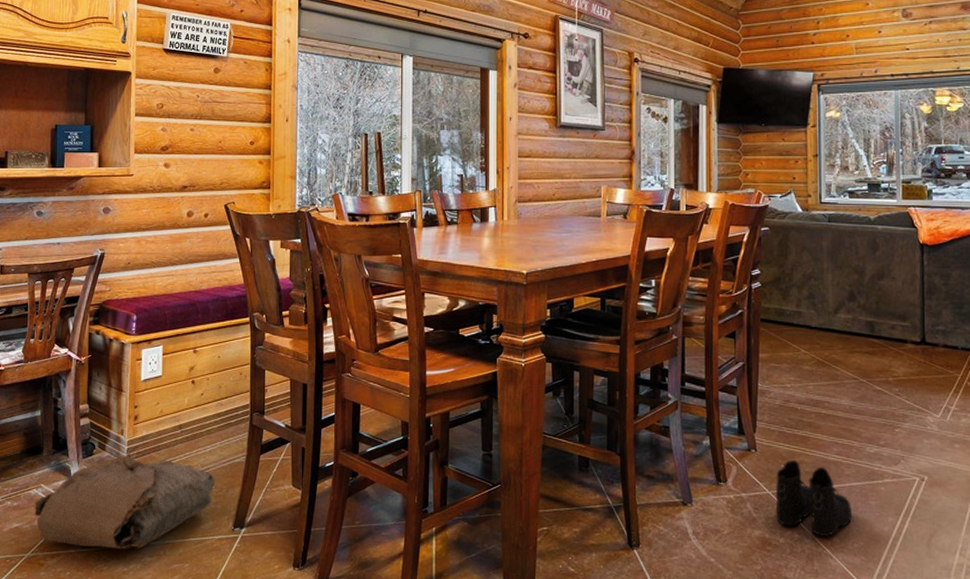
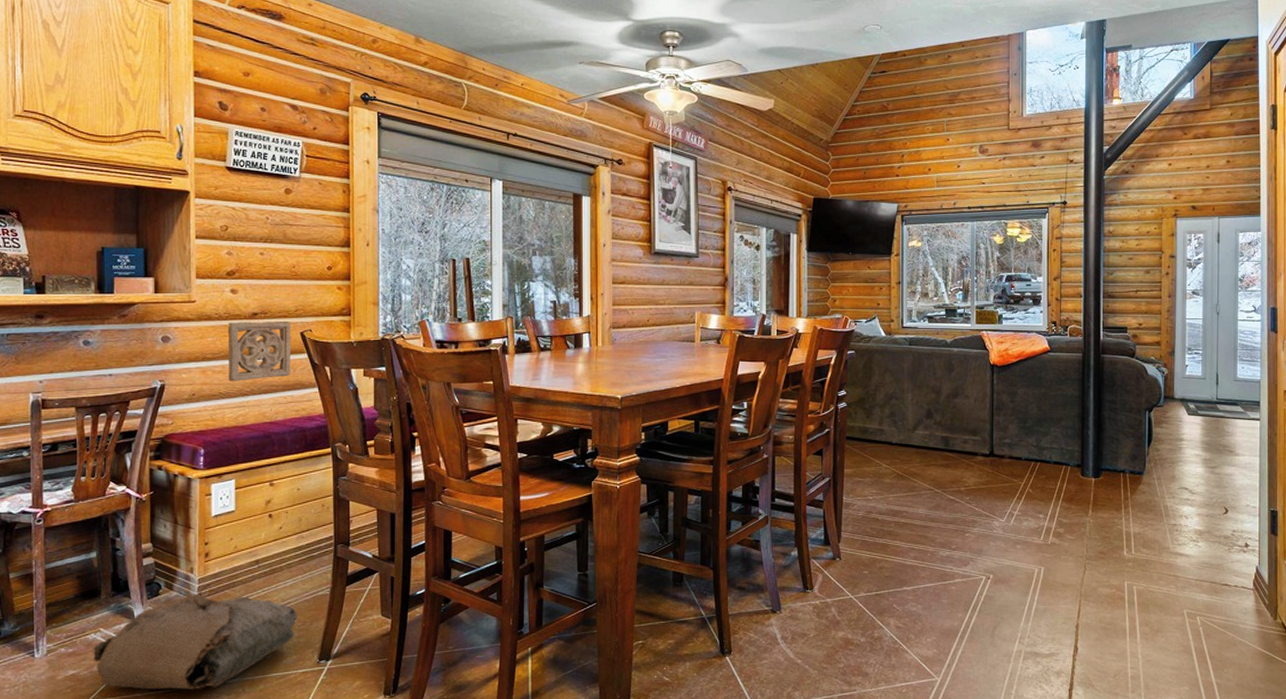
wall ornament: none [159,193,217,251] -> present [227,320,291,381]
boots: present [775,460,852,537] -> none [857,566,926,634]

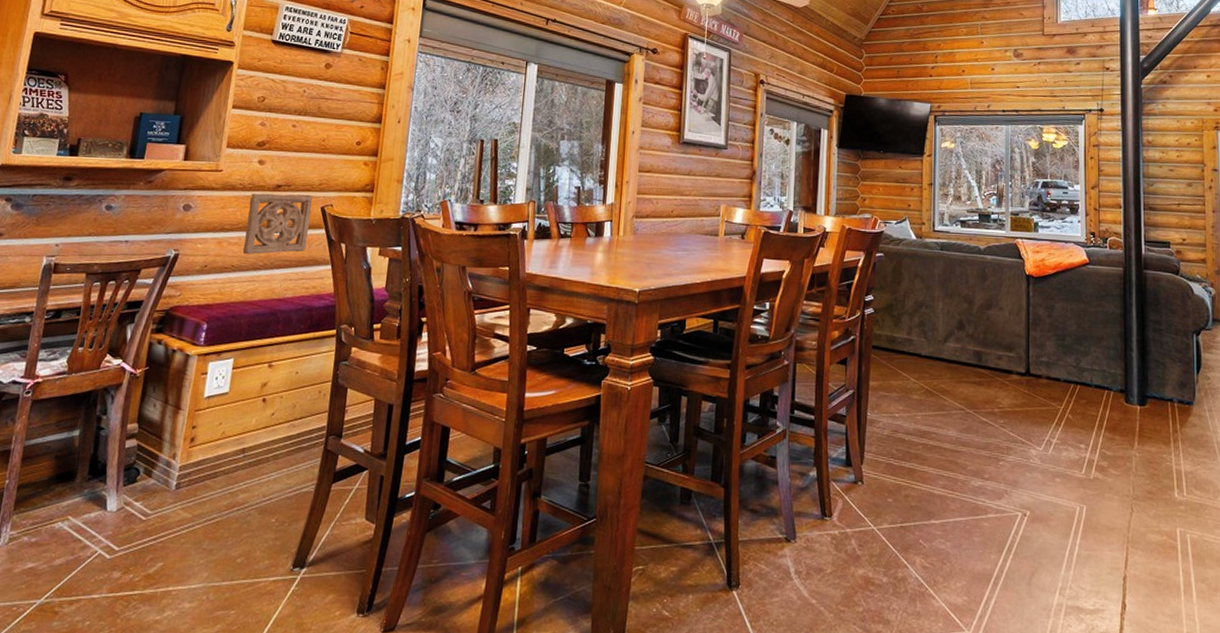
bag: present [93,593,298,690] -> none [55,482,278,594]

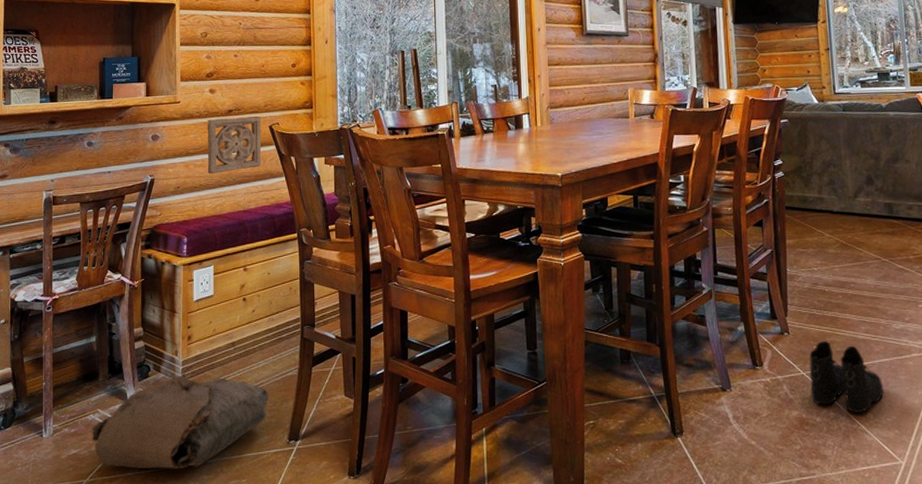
bag: none [55,482,278,594] -> present [92,375,270,469]
boots: none [880,494,955,575] -> present [809,341,884,413]

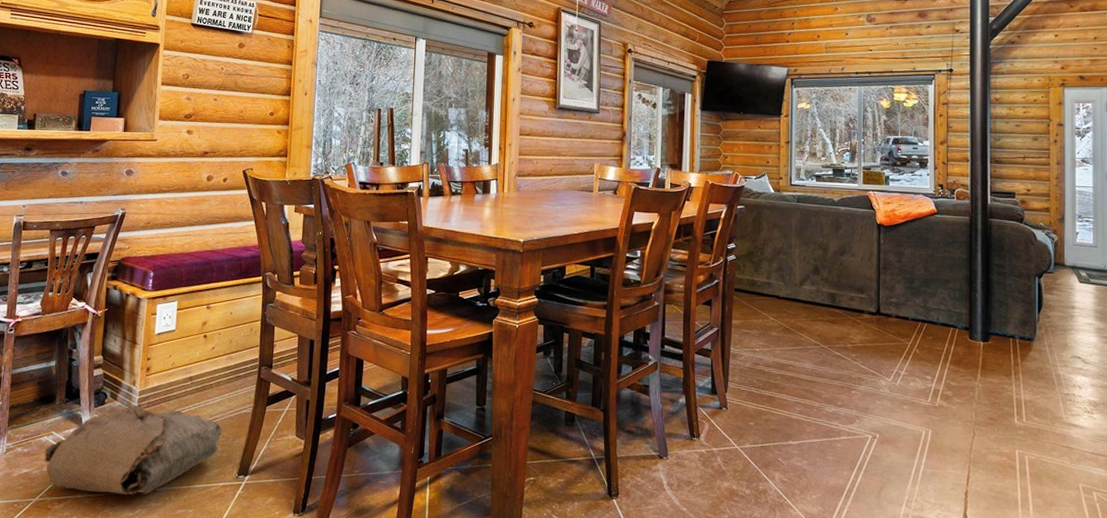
wall ornament: present [207,115,262,174] -> none [178,159,236,212]
boots: present [809,341,884,413] -> none [743,418,811,488]

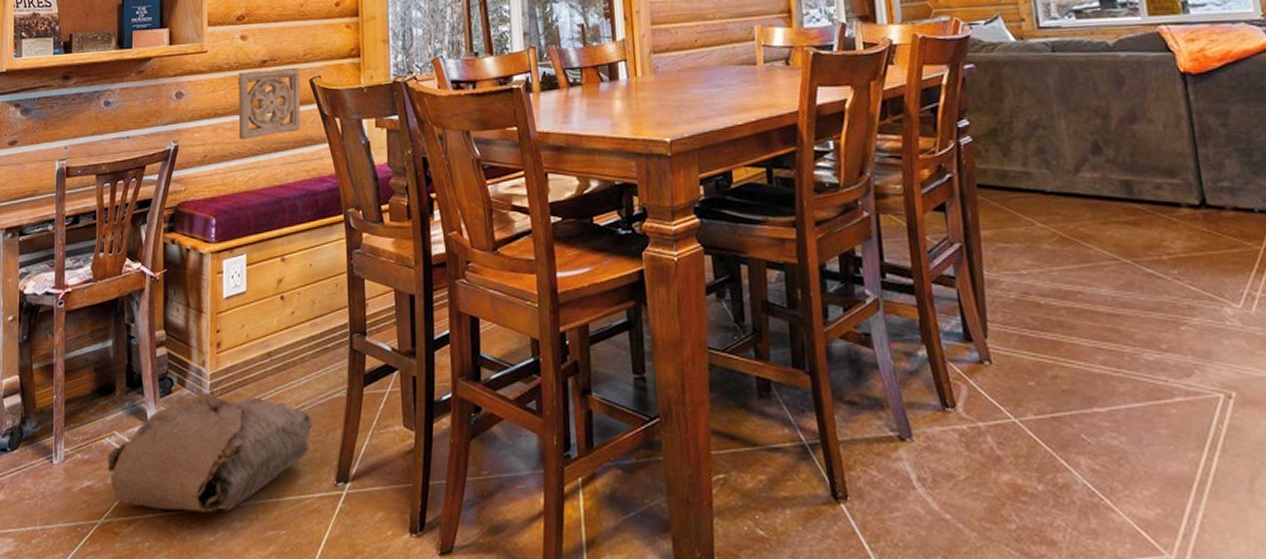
wall ornament: none [178,159,236,212] -> present [238,67,301,139]

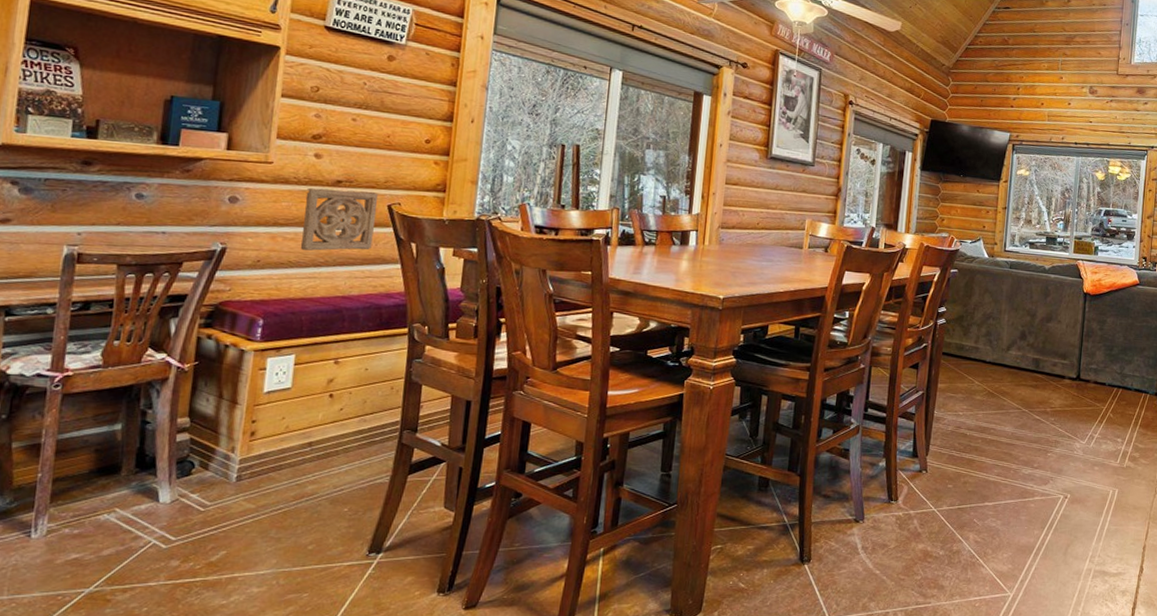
bag: present [107,392,313,512] -> none [102,475,351,580]

